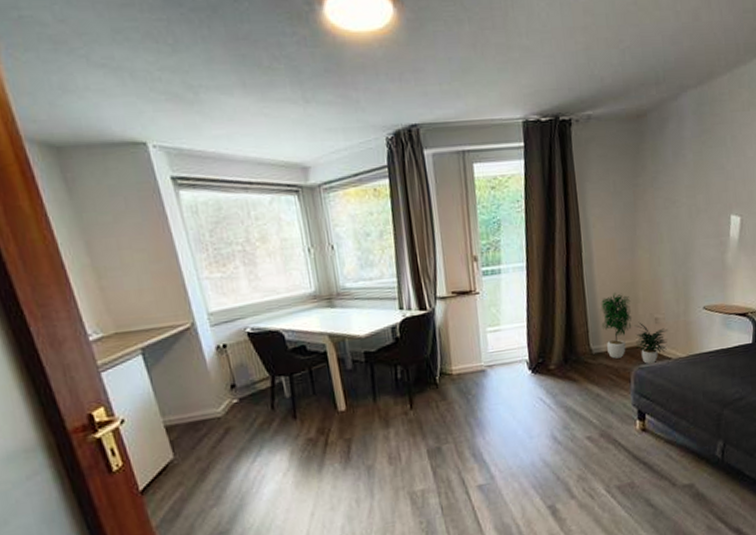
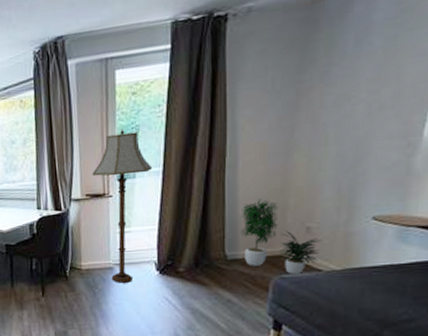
floor lamp: none [456,223,517,387] -> present [92,129,153,283]

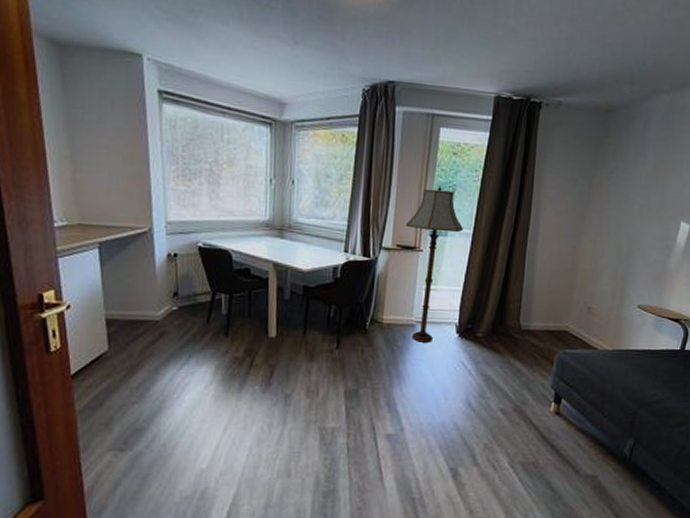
potted plant: present [240,198,321,275] -> none [534,275,599,351]

